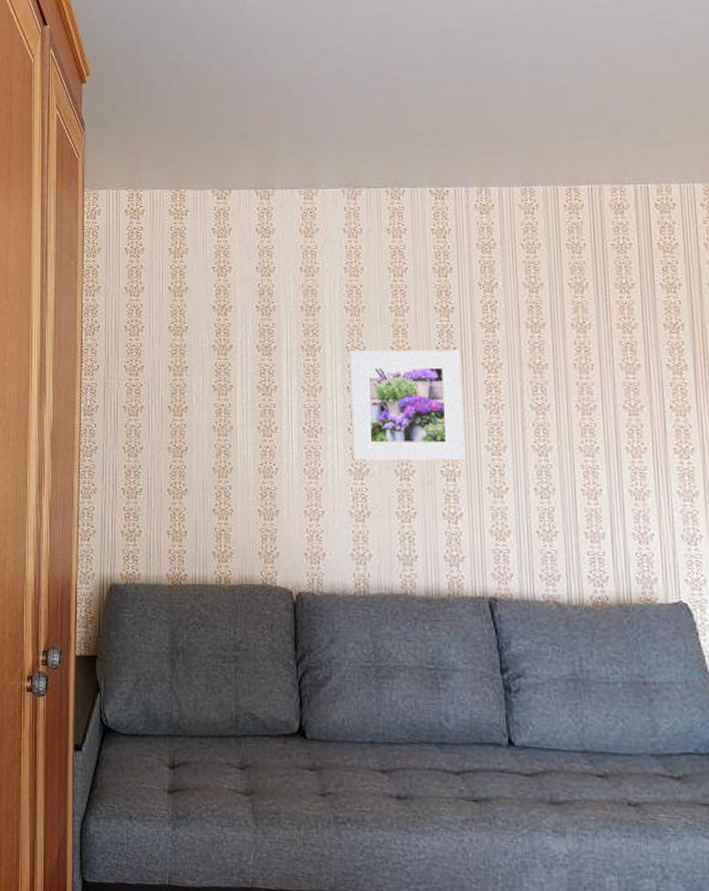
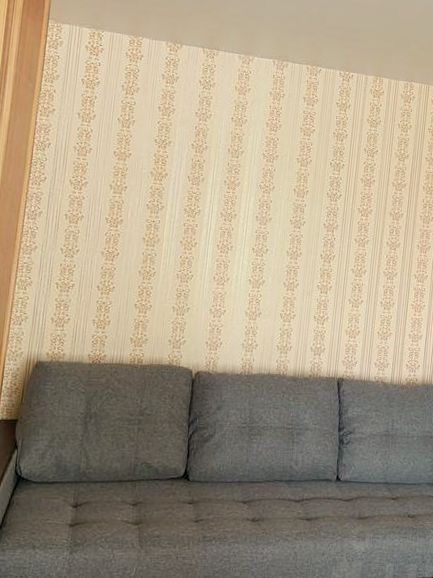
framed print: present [350,350,466,461] -> none [253,189,344,279]

